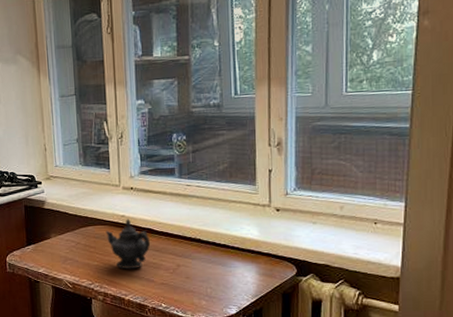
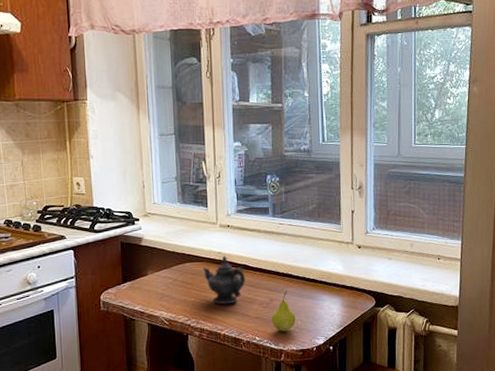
fruit: none [178,256,205,299] -> present [271,290,296,332]

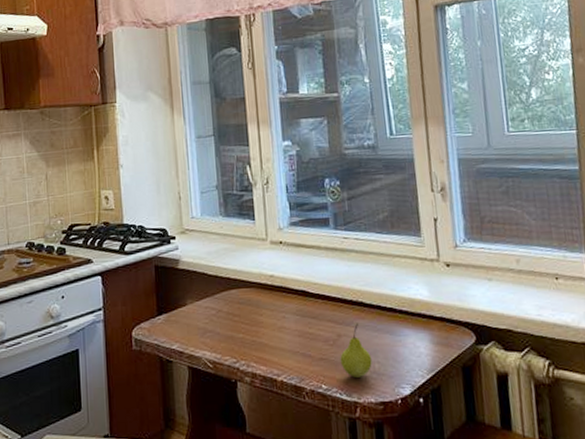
teapot: present [202,255,246,305] -> none [251,279,306,342]

